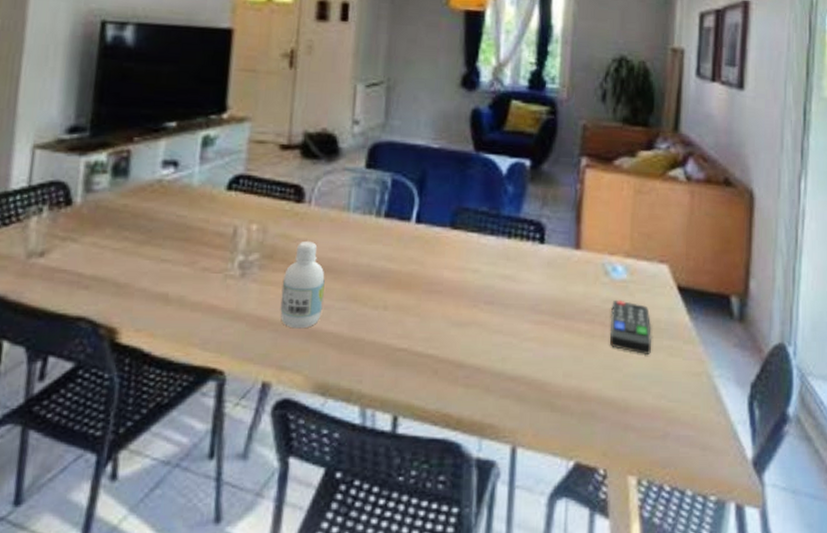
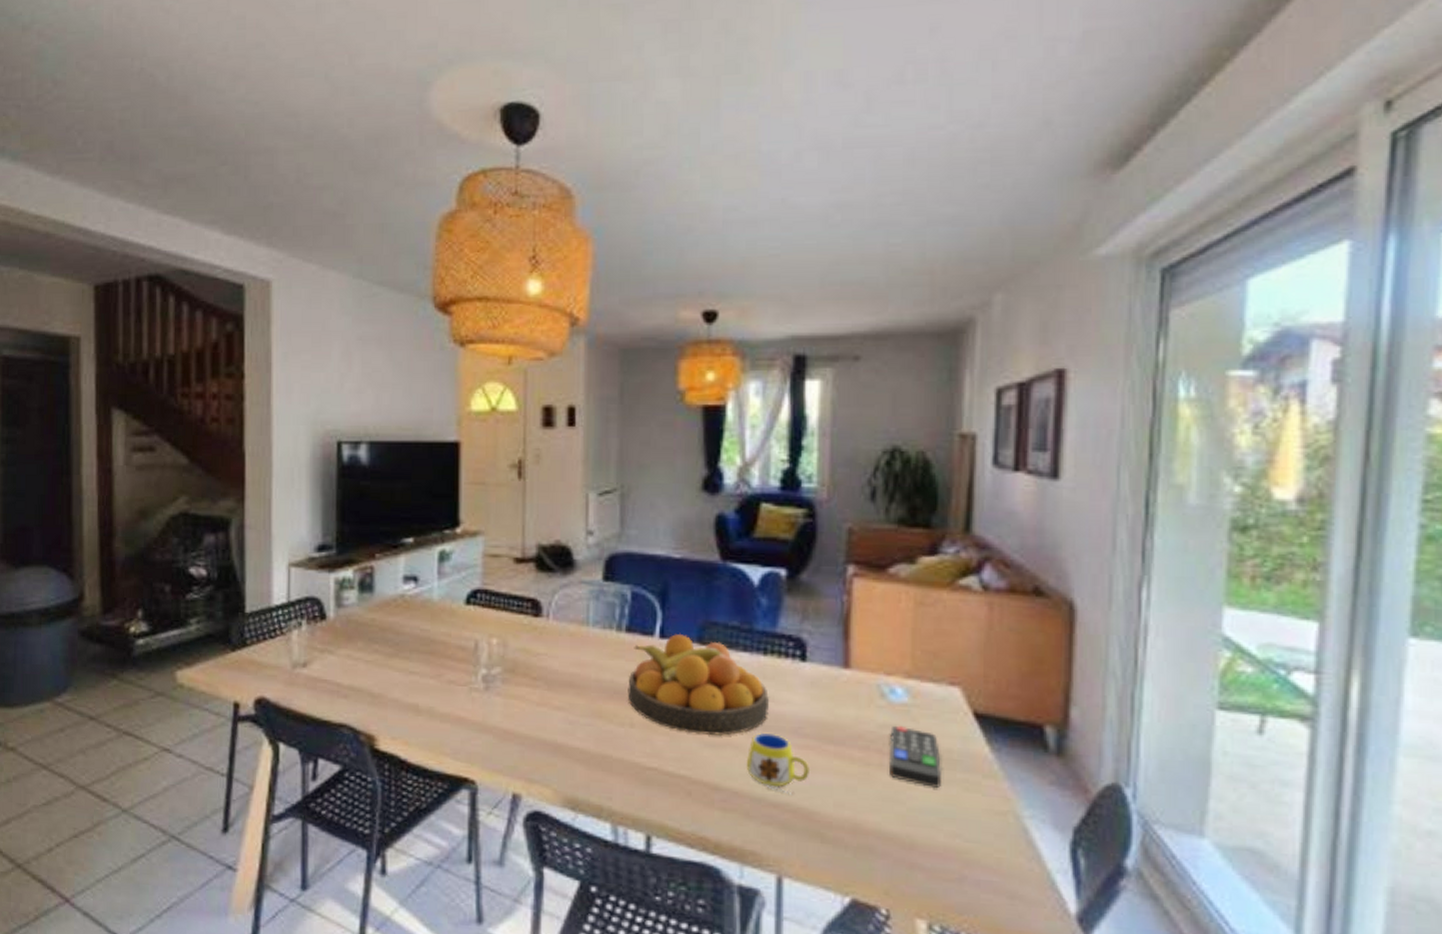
bottle: present [280,240,325,329] -> none [525,655,568,743]
fruit bowl: none [383,219,511,316] -> present [628,634,769,736]
mug: none [489,310,544,369] -> present [747,732,809,796]

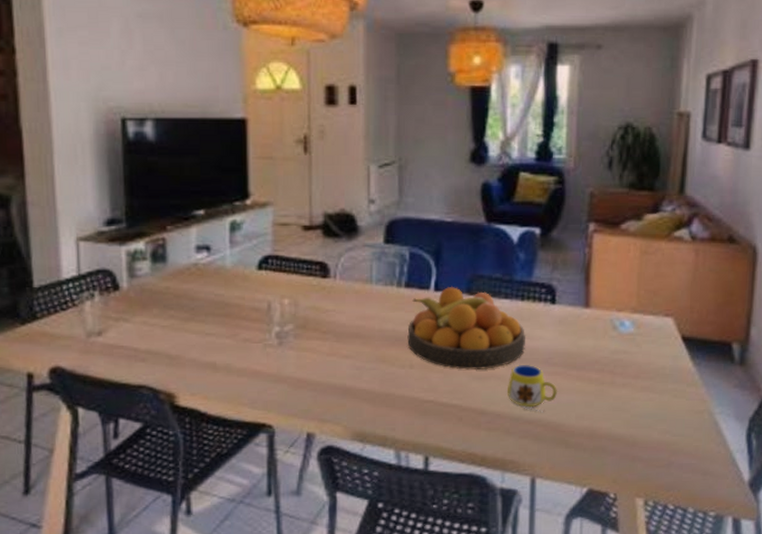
remote control: present [889,725,941,788] -> none [618,350,657,397]

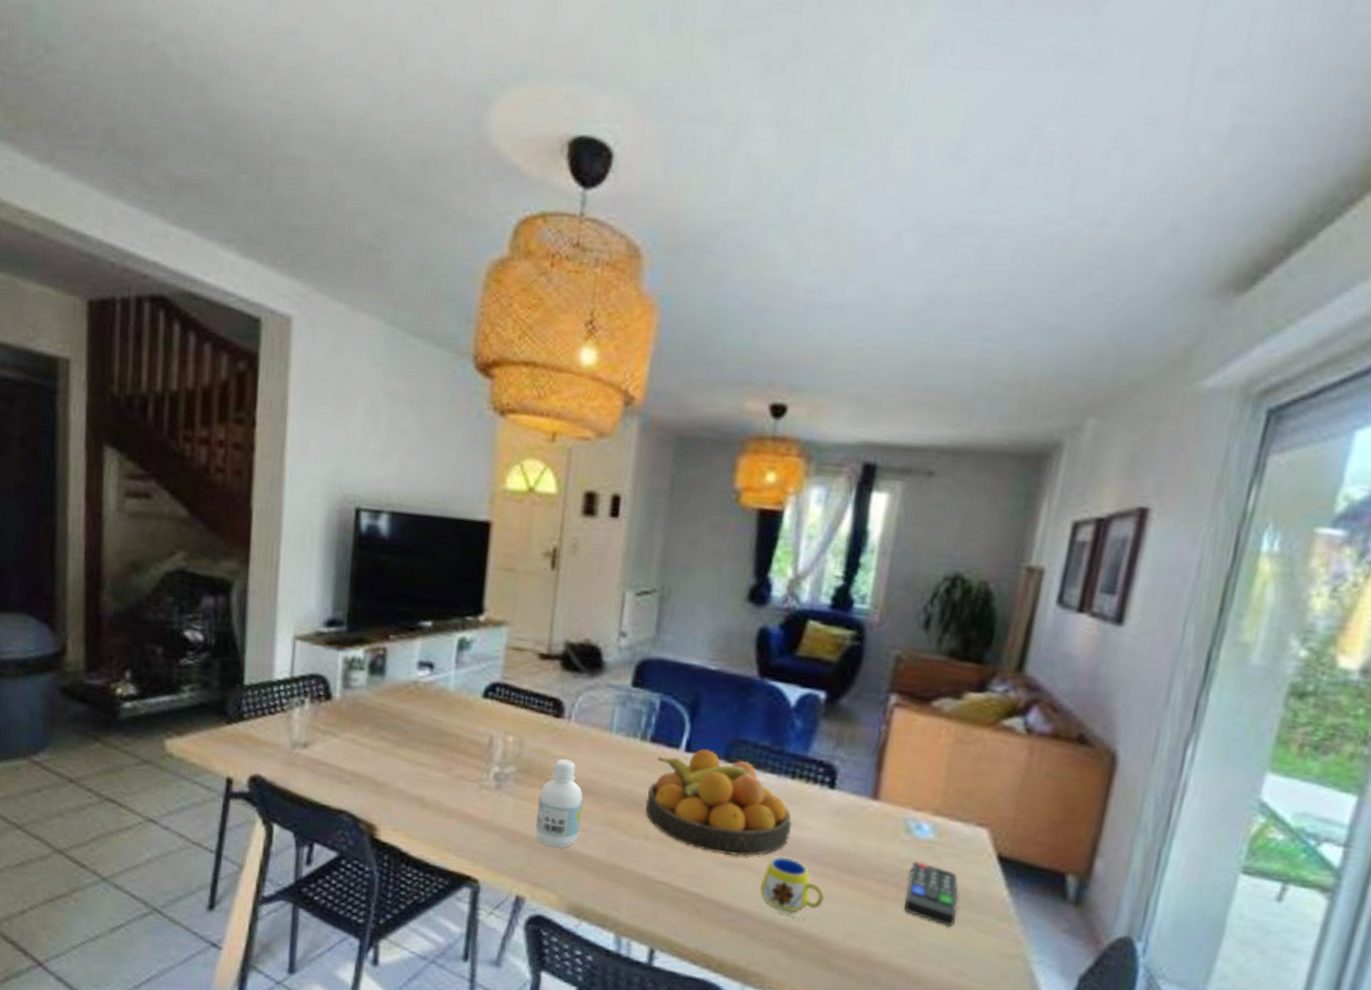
bottle: none [316,311,355,388] -> present [535,758,583,849]
remote control: none [618,350,657,397] -> present [904,861,958,926]

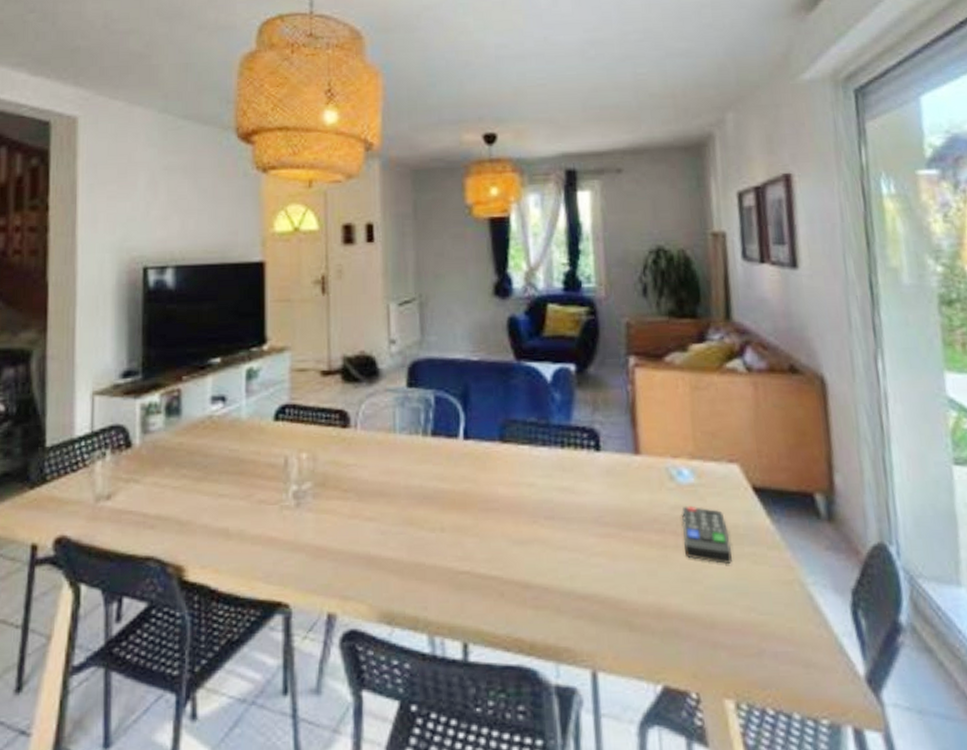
bottle: present [535,758,583,849] -> none [337,465,380,557]
fruit bowl: present [645,749,792,856] -> none [436,434,570,533]
mug: present [760,856,824,922] -> none [554,524,613,586]

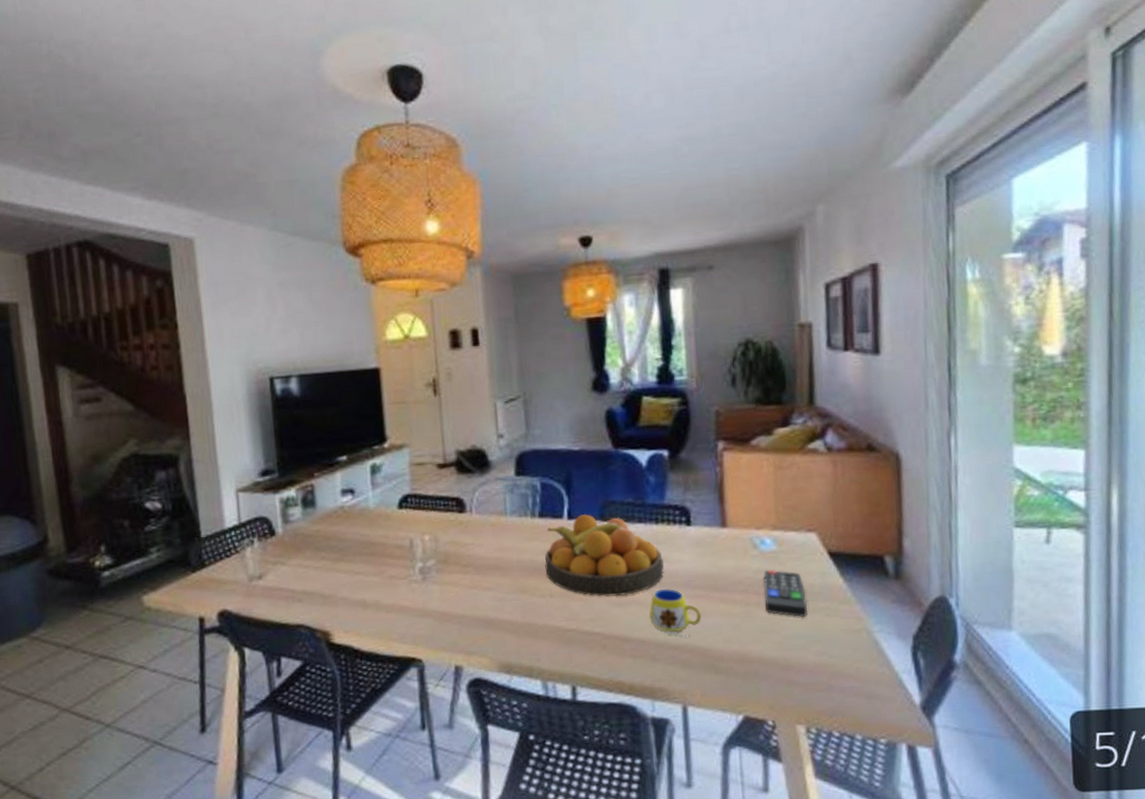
fruit bowl: none [436,434,570,533] -> present [545,514,664,597]
mug: none [554,524,613,586] -> present [649,588,702,638]

